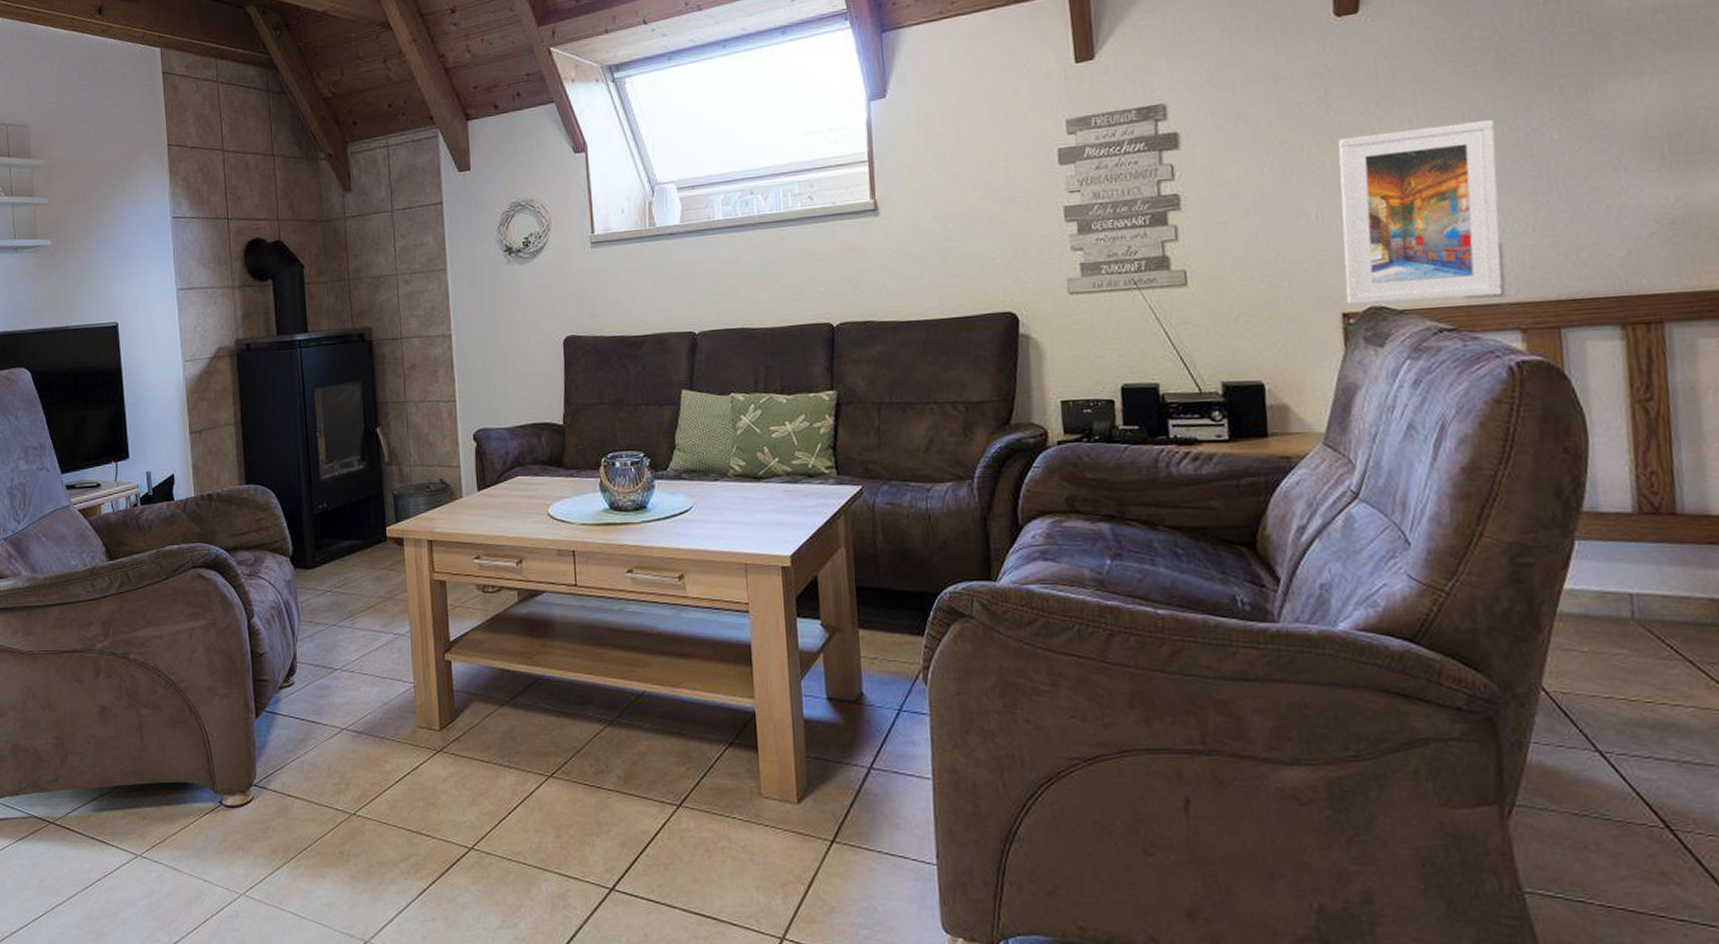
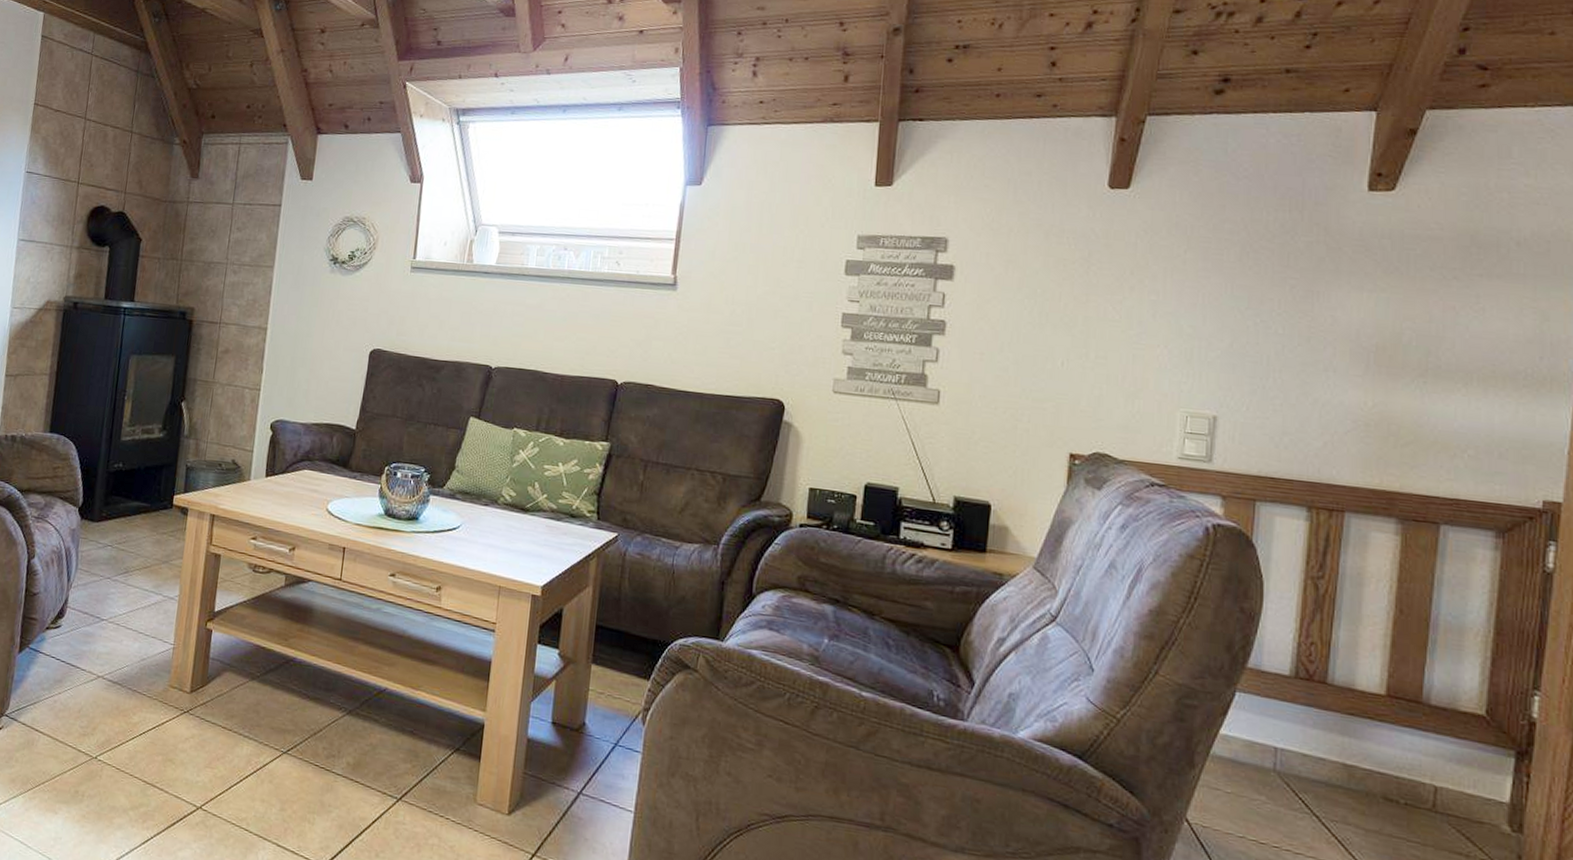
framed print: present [1338,120,1503,305] -> none [1075,297,1230,462]

